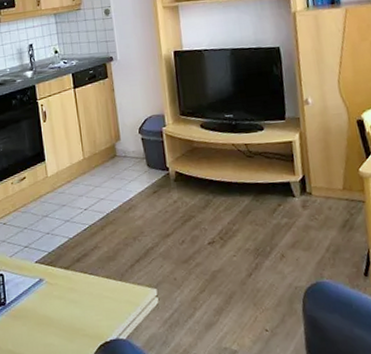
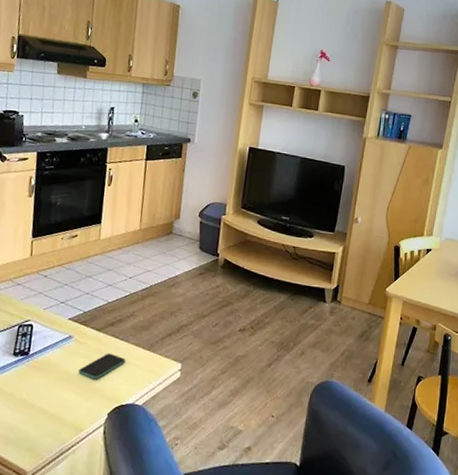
smartphone: none [56,290,100,320] -> present [78,353,125,380]

